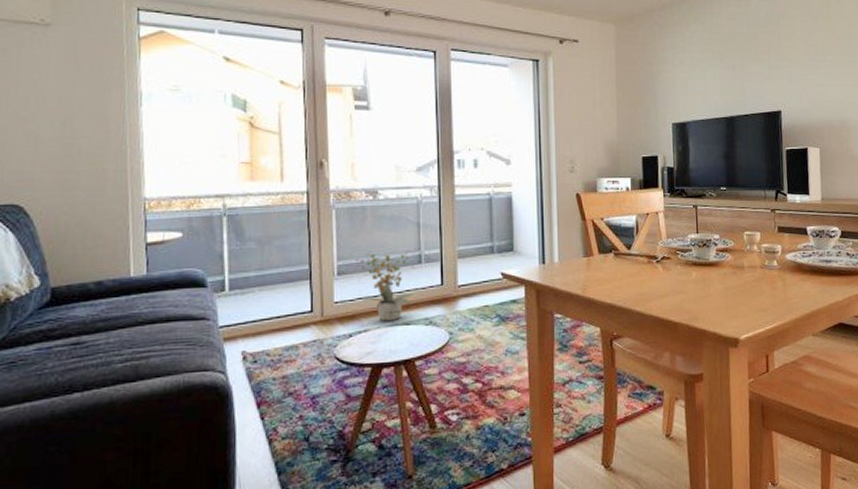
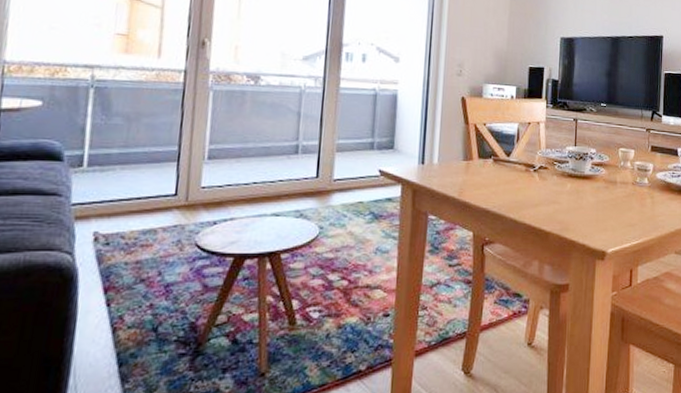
potted plant: present [355,252,413,321] -> none [228,139,286,210]

